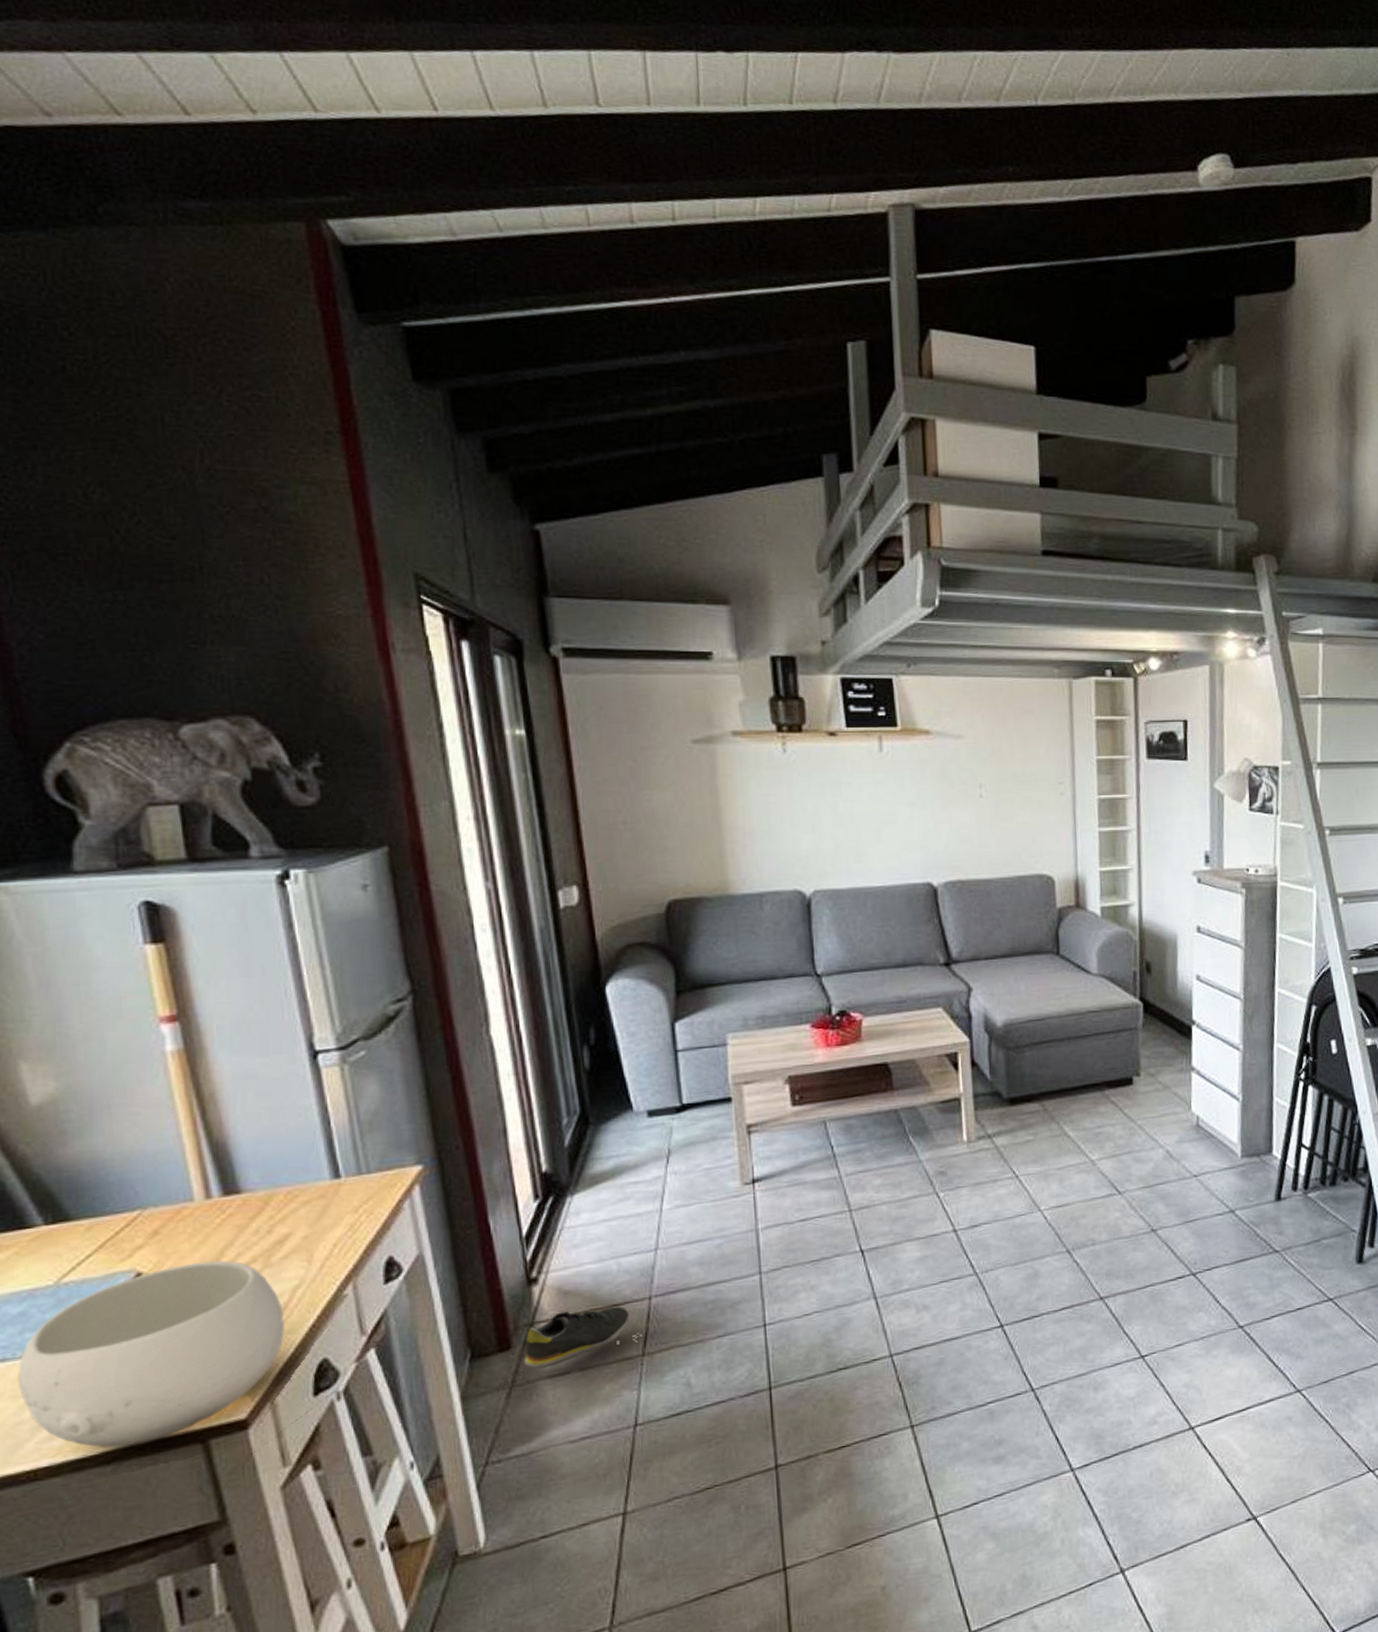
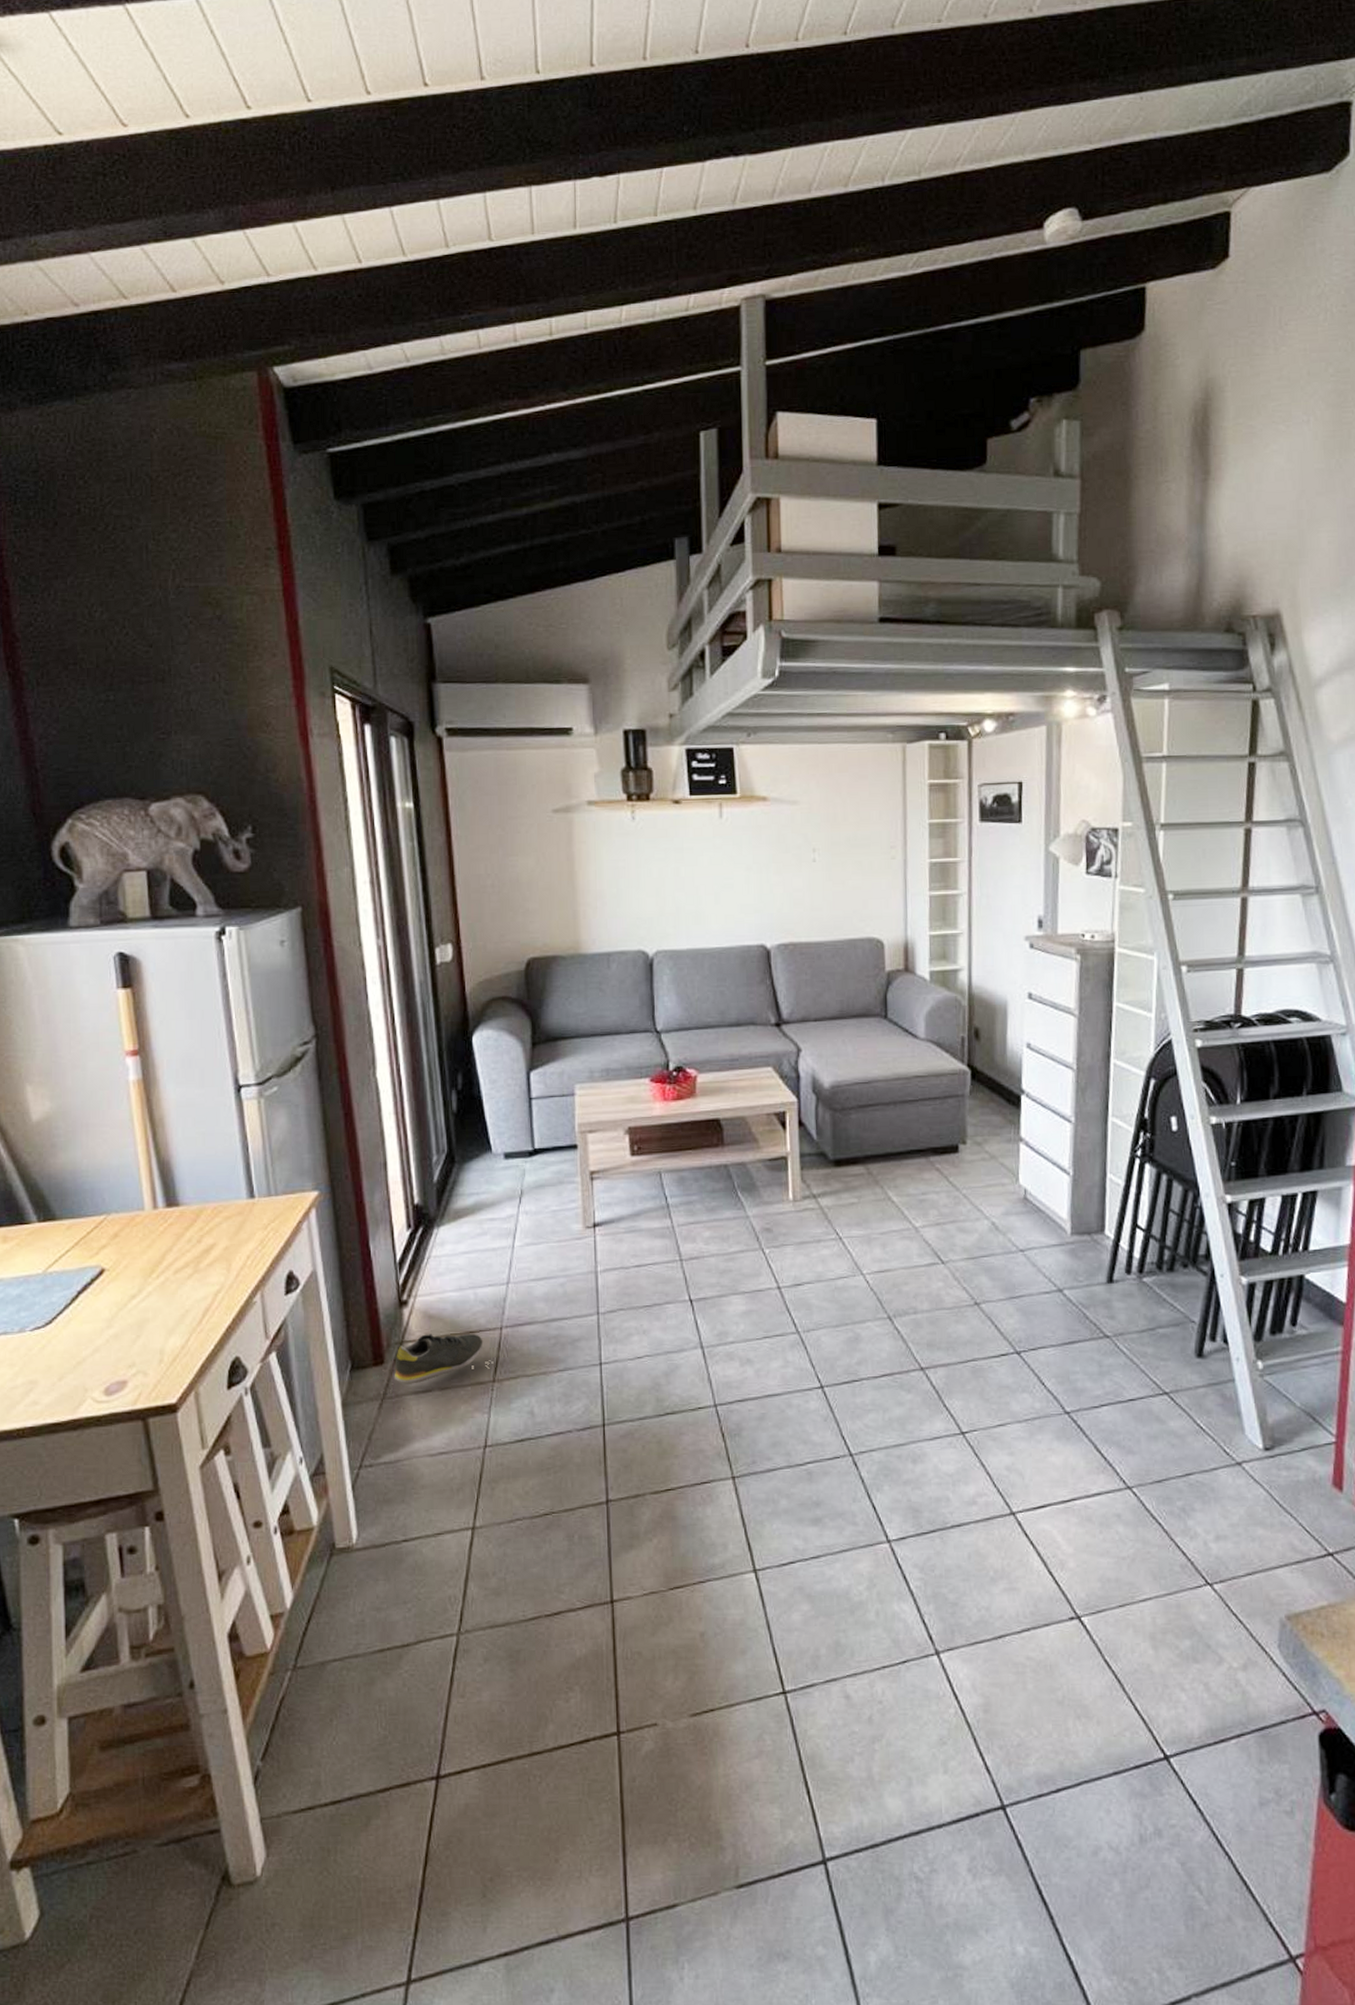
bowl: present [17,1260,285,1448] -> none [14,1263,207,1416]

